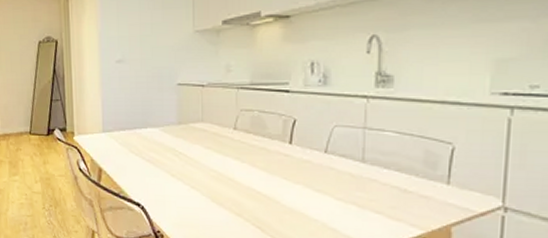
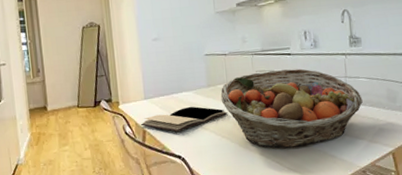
book: none [96,146,200,174] -> present [140,106,228,132]
fruit basket: none [193,111,386,213] -> present [220,68,363,149]

